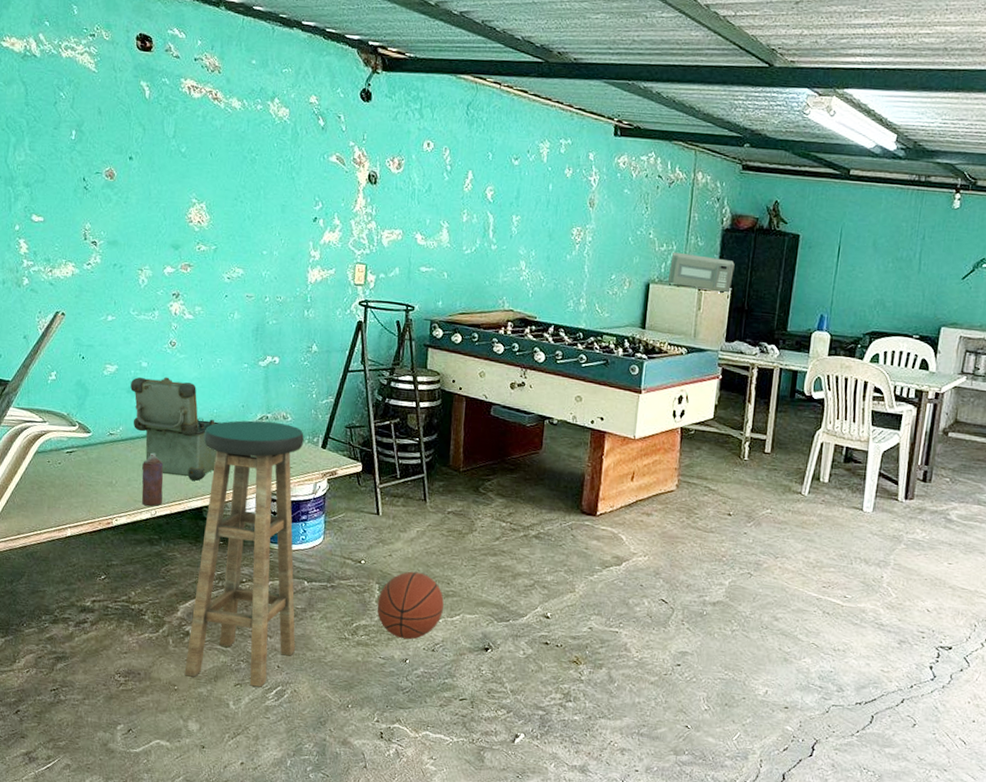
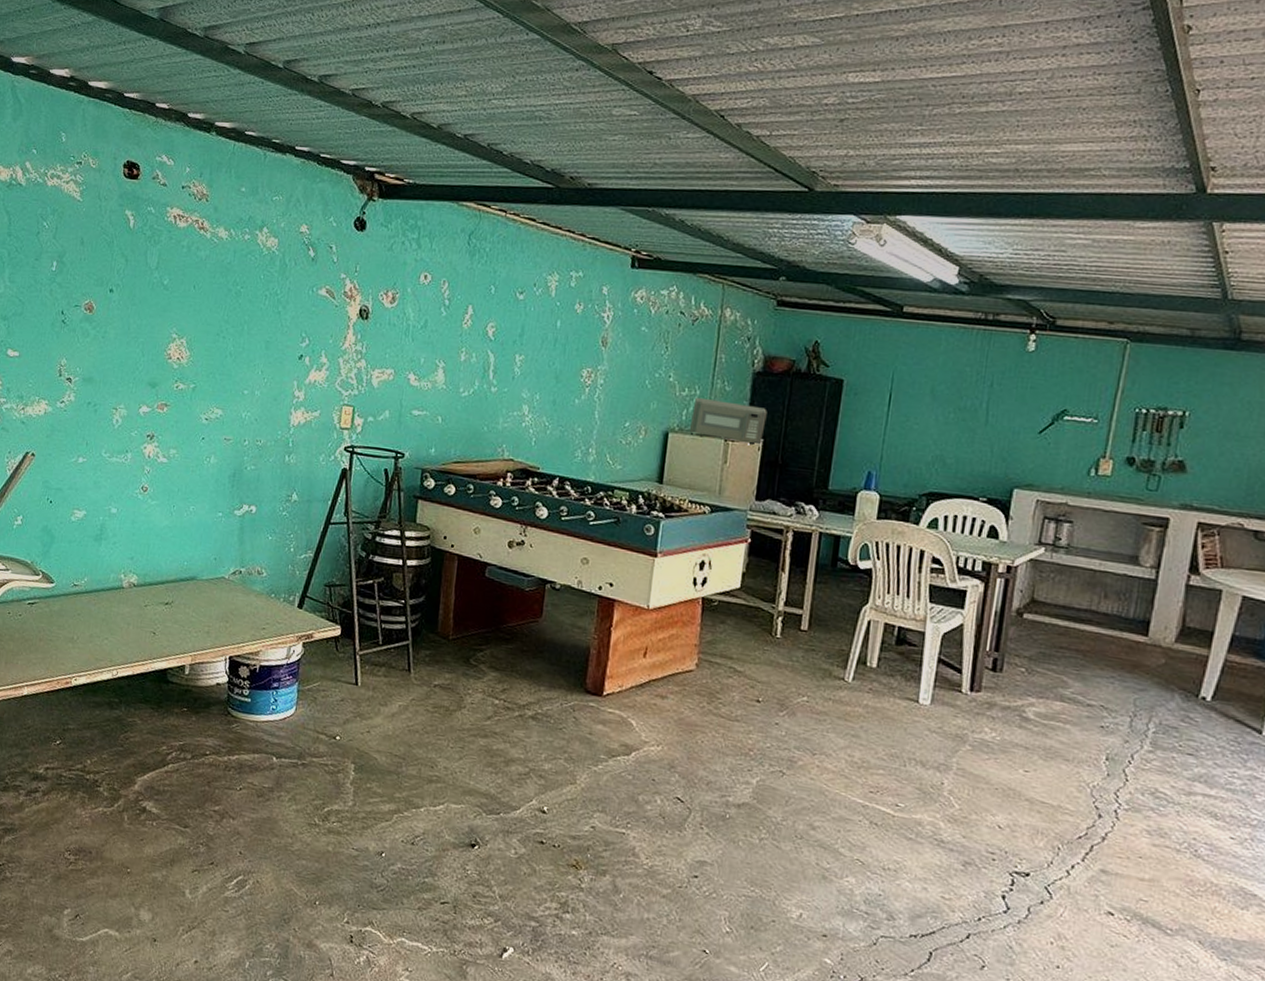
toolbox: present [130,377,221,481] -> none [98,524,191,640]
spray can: present [141,452,164,507] -> none [103,607,128,666]
bar stool: present [184,420,304,688] -> none [138,574,280,876]
basketball: present [377,571,444,640] -> none [351,751,427,830]

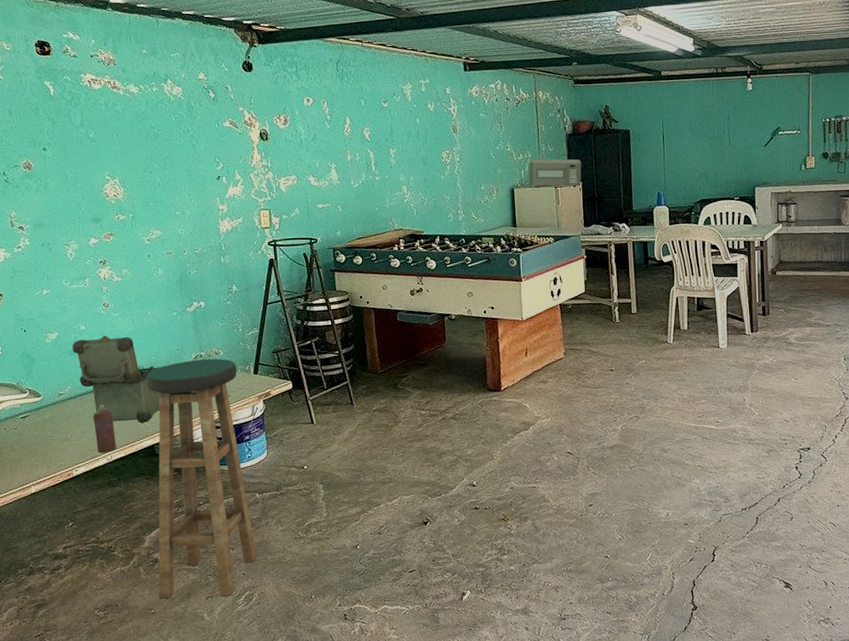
toolbox: none [98,524,191,640] -> present [72,335,161,423]
spray can: none [103,607,128,666] -> present [93,404,116,453]
bar stool: none [138,574,280,876] -> present [145,358,257,599]

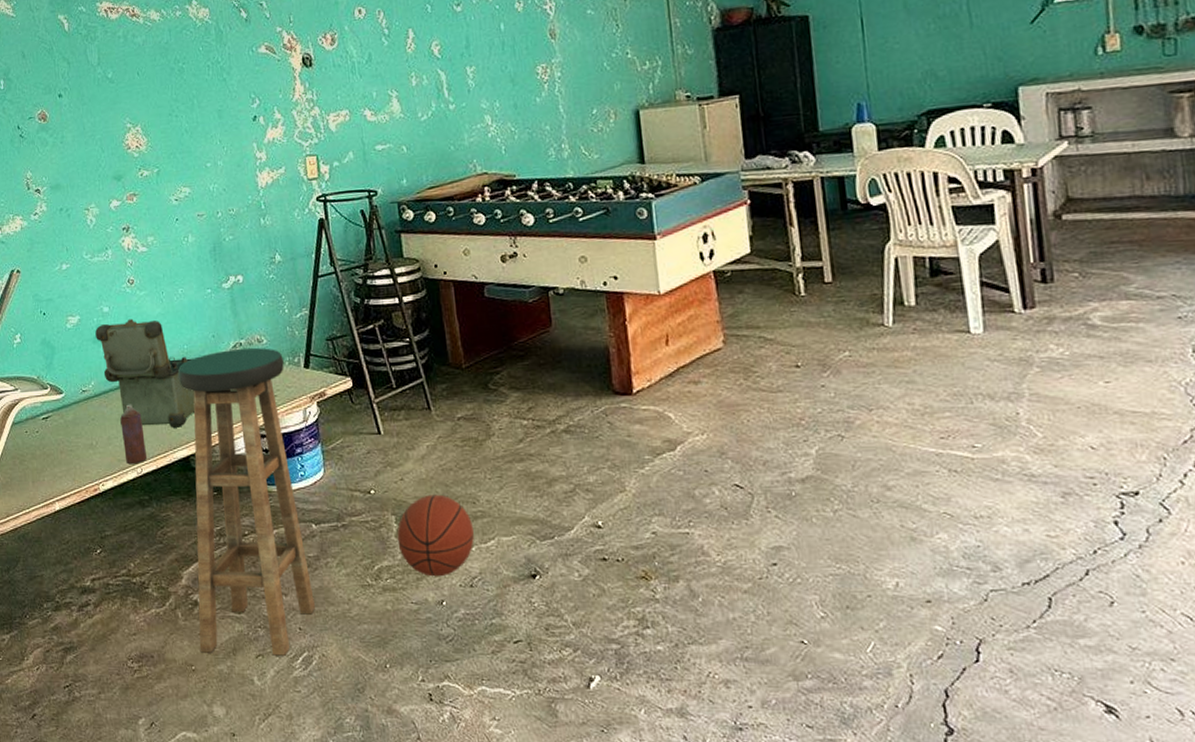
basketball: none [323,467,383,528] -> present [397,494,475,577]
microwave: present [528,159,582,188] -> none [657,63,738,108]

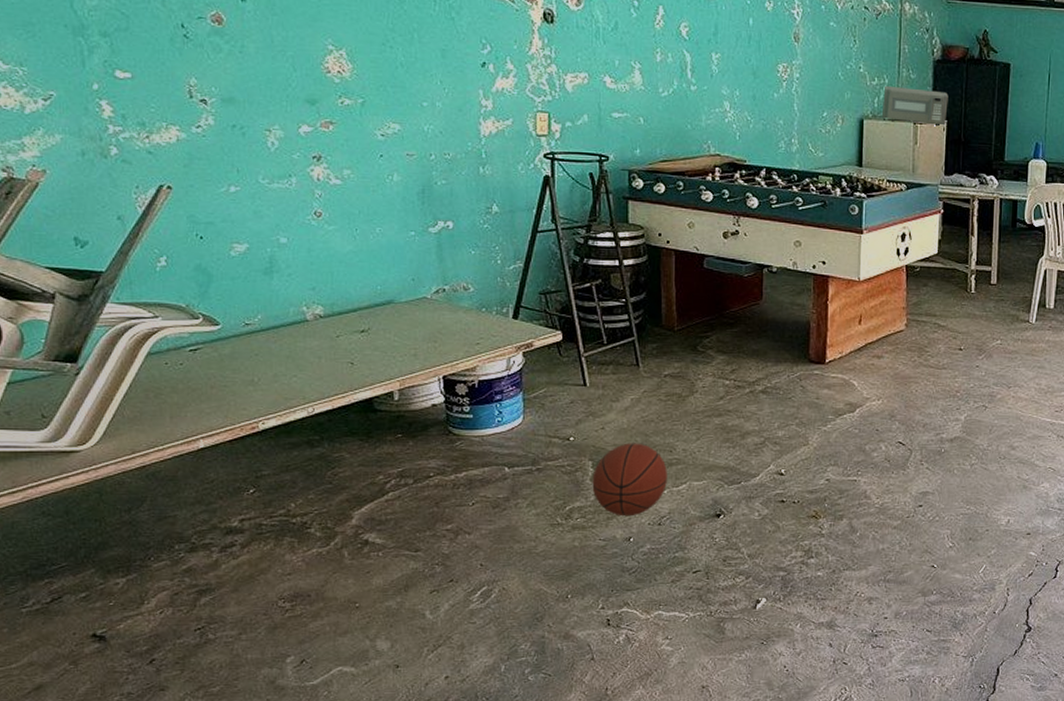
toolbox: present [95,318,196,428] -> none [268,253,387,369]
spray can: present [120,404,147,465] -> none [291,341,321,404]
bar stool: present [177,347,316,656] -> none [366,294,501,591]
microwave: none [657,63,738,108] -> present [881,85,948,127]

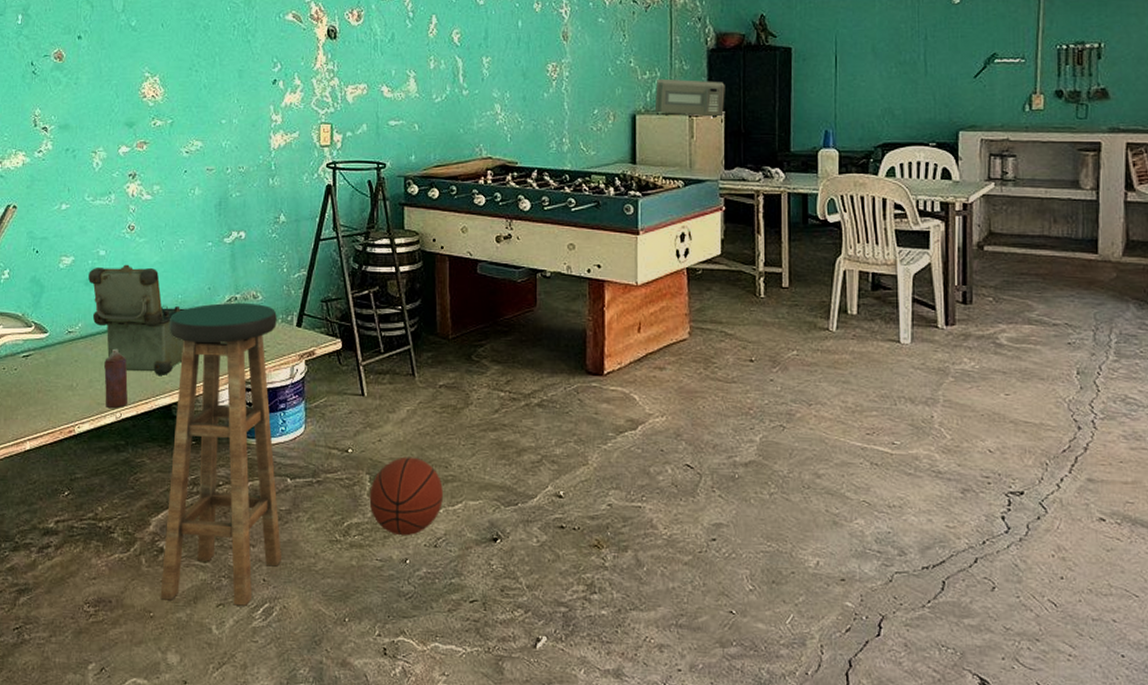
toolbox: none [268,253,387,369] -> present [88,264,187,375]
spray can: none [291,341,321,404] -> present [104,348,128,409]
bar stool: none [366,294,501,591] -> present [160,302,282,606]

